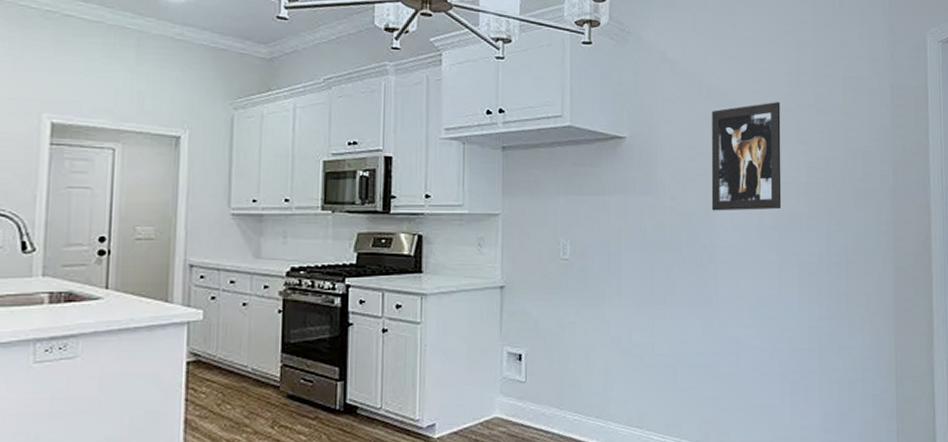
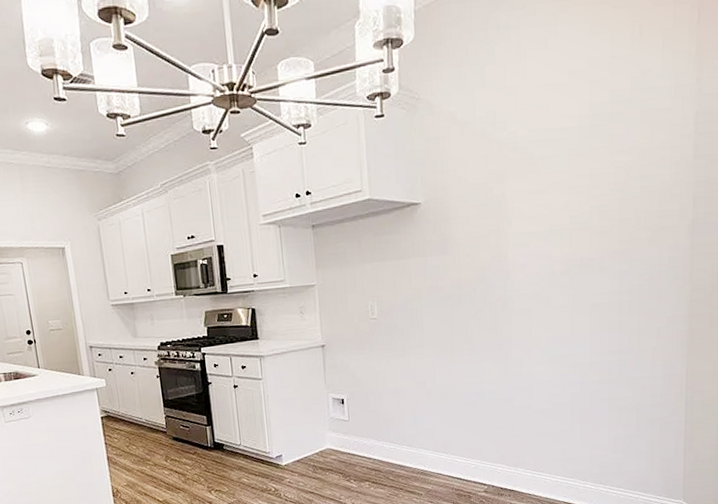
wall art: present [711,101,782,211] -> none [503,147,573,263]

